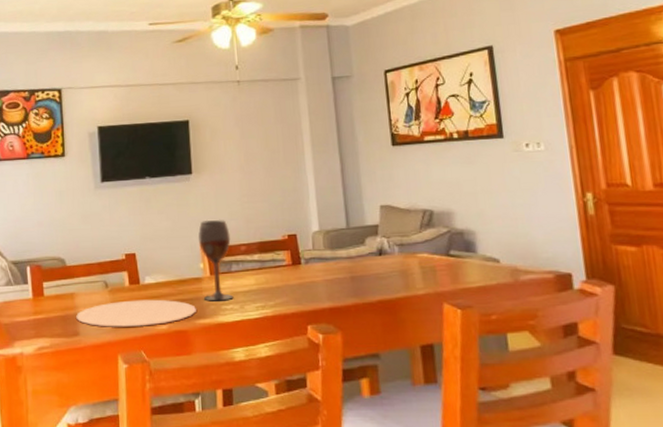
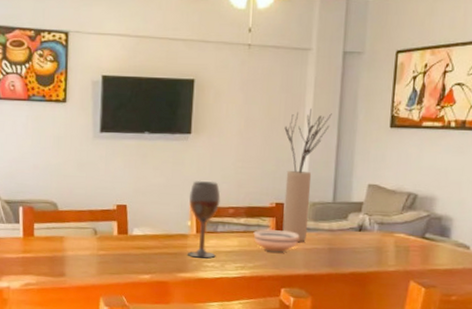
placemat: present [76,299,196,327] -> none [64,248,179,274]
bowl: none [269,263,319,287] -> present [253,229,300,253]
vase: none [285,136,331,274] -> present [282,108,332,243]

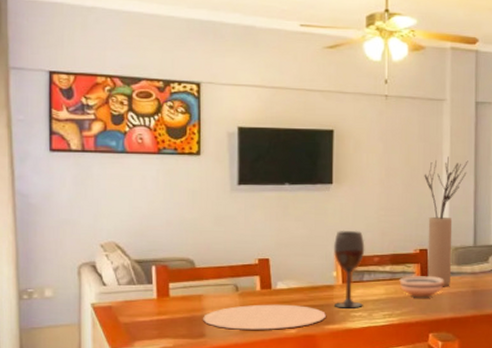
placemat: none [64,248,179,274] -> present [203,304,326,330]

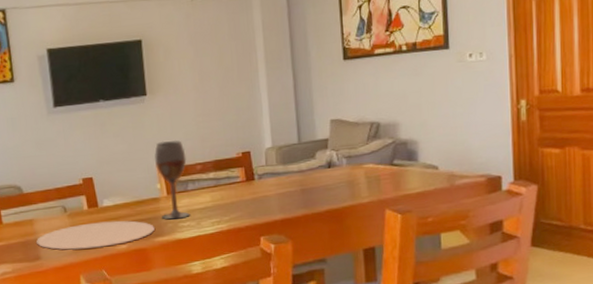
bowl: present [399,276,444,298] -> none [224,179,271,202]
vase: present [424,156,468,287] -> none [239,52,284,189]

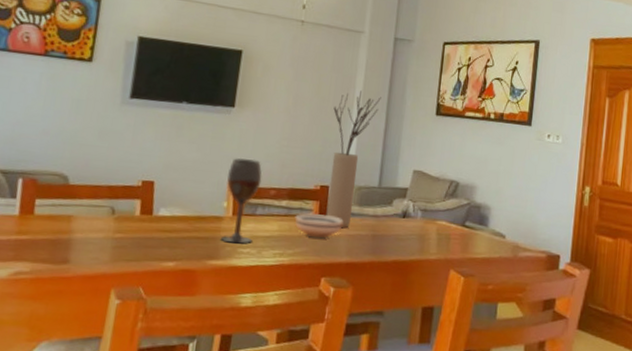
placemat: present [36,220,155,250] -> none [69,231,210,262]
bowl: none [224,179,271,202] -> present [294,213,344,239]
vase: none [239,52,284,189] -> present [326,91,381,229]

